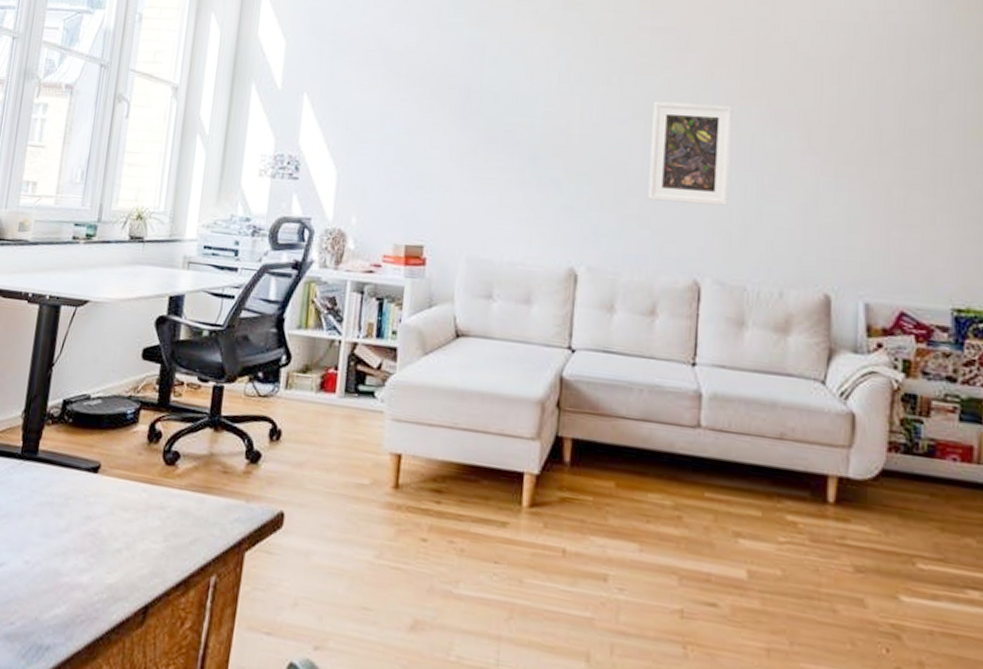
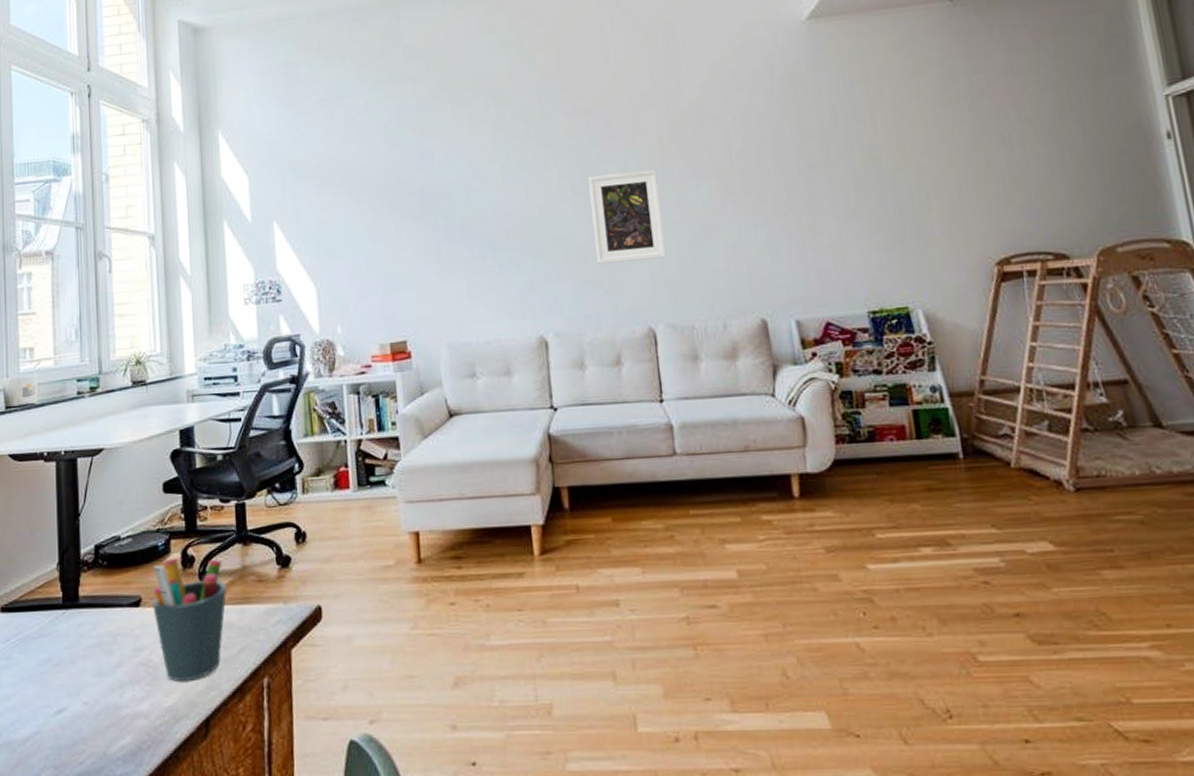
pen holder: none [110,429,191,563] -> present [151,558,227,681]

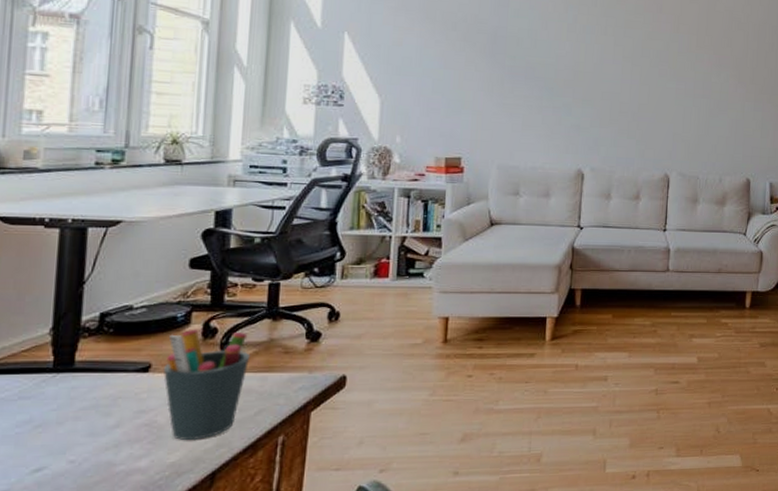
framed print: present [588,169,666,264] -> none [634,48,691,122]

